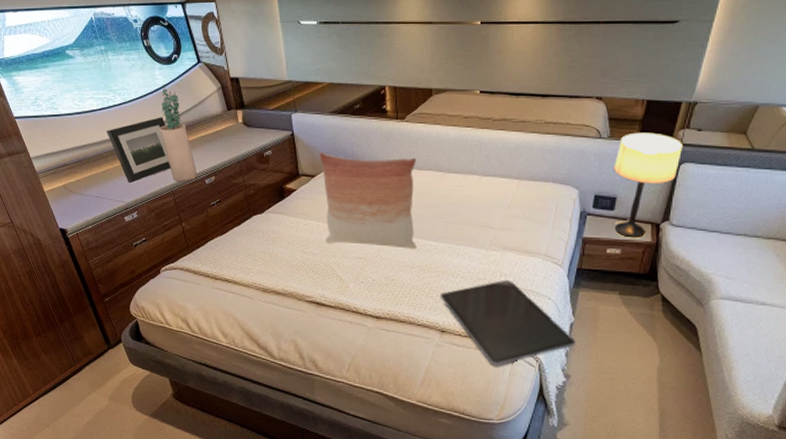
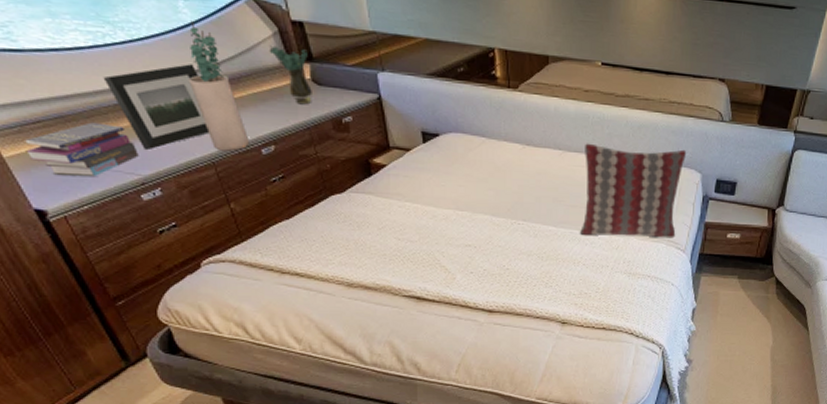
books: none [57,164,125,204] -> present [25,122,139,176]
vase: none [214,98,243,143] -> present [269,45,312,105]
pillow: present [319,151,418,249] -> none [415,120,535,235]
tablet: present [439,279,576,366] -> none [560,266,698,355]
pillow: none [459,165,562,253] -> present [580,143,686,238]
table lamp: present [614,132,684,238] -> none [734,117,798,223]

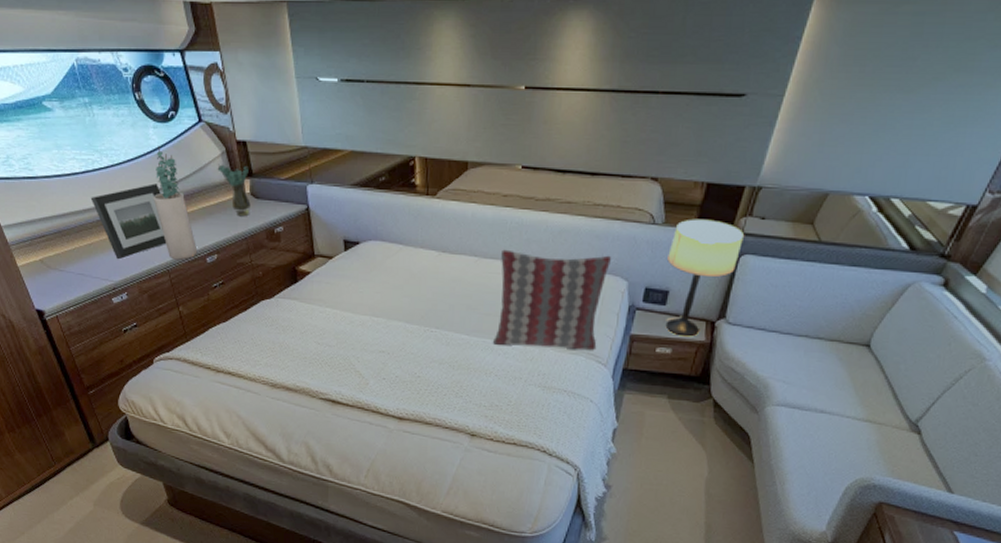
books: present [25,122,139,176] -> none [33,236,112,282]
table lamp: none [734,117,798,223] -> present [665,219,745,337]

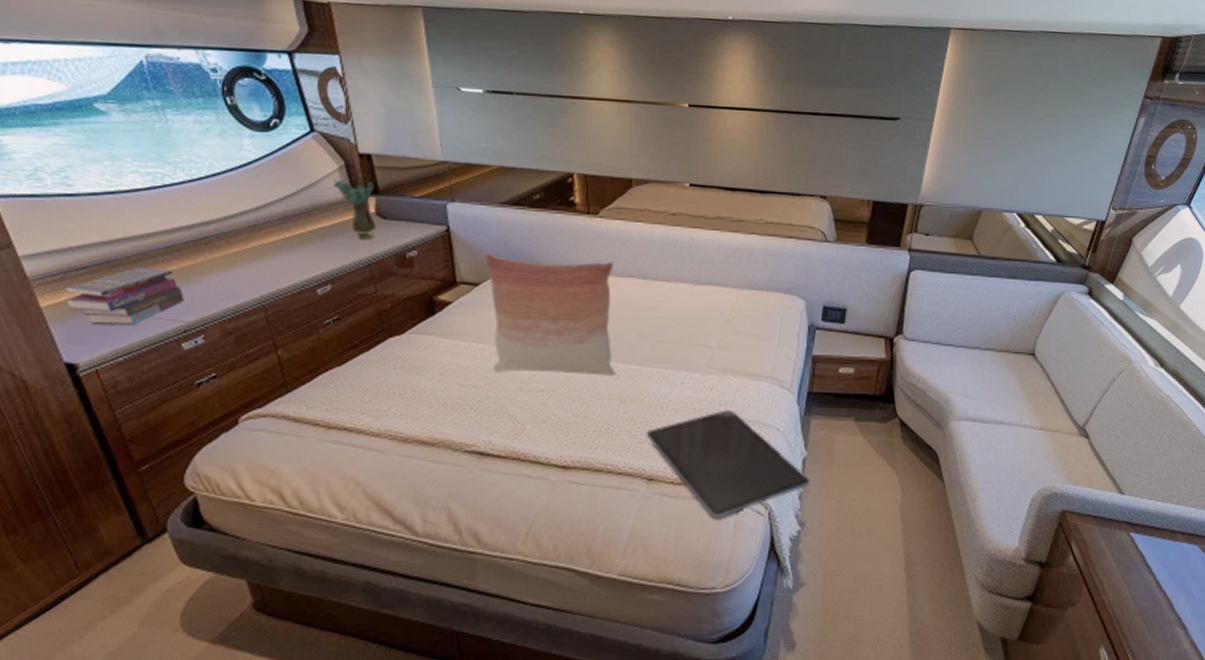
books: none [33,236,112,282] -> present [65,266,184,324]
picture frame: present [90,183,167,260] -> none [156,202,263,295]
vase: present [153,146,198,260] -> none [245,158,305,293]
pillow: none [338,229,448,343] -> present [485,253,617,376]
tablet: none [470,379,619,474] -> present [645,409,810,519]
pillow: present [493,249,611,351] -> none [669,270,787,375]
table lamp: present [665,219,745,337] -> none [842,236,913,355]

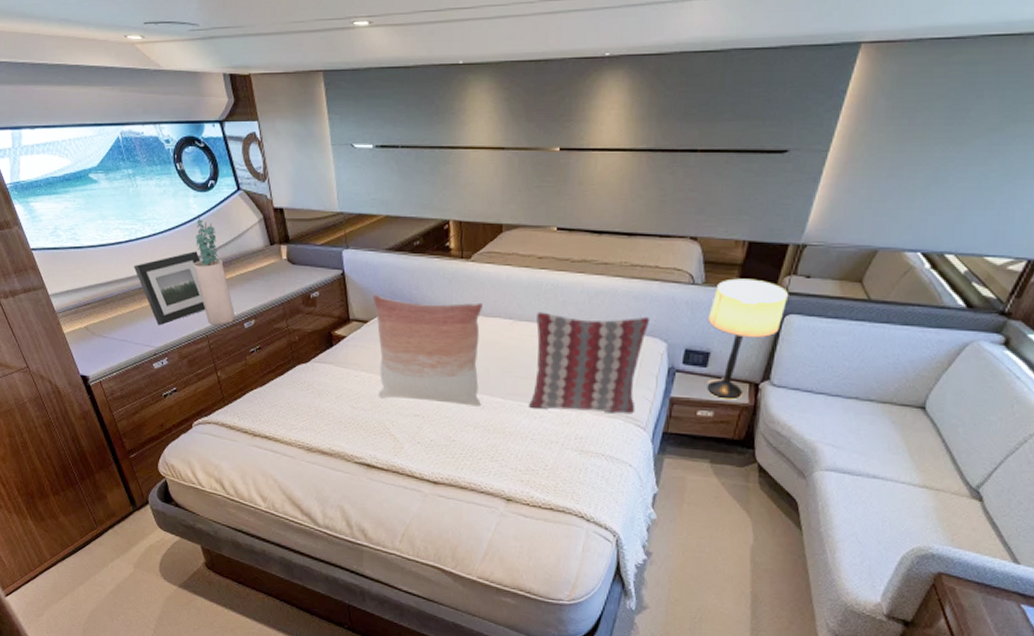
books: present [65,266,184,324] -> none [79,303,154,348]
picture frame: none [156,202,263,295] -> present [133,251,206,326]
vase: none [245,158,305,293] -> present [193,215,236,326]
vase: present [333,179,376,240] -> none [255,231,287,283]
tablet: present [645,409,810,519] -> none [506,443,660,540]
pillow: none [669,270,787,375] -> present [529,312,649,414]
table lamp: none [842,236,913,355] -> present [706,278,789,400]

